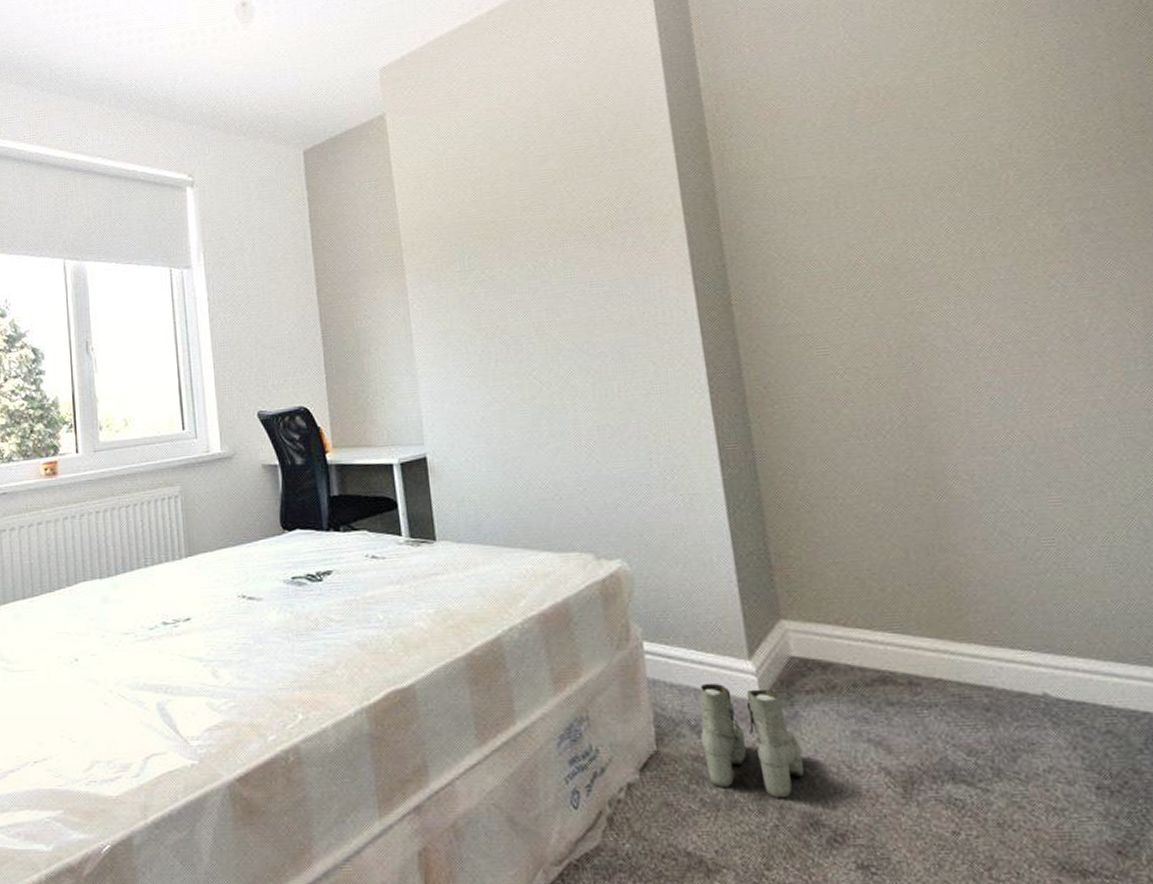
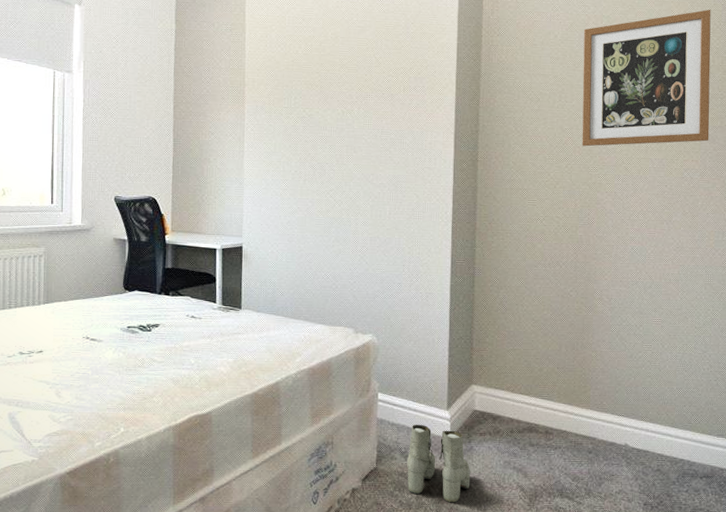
wall art: none [853,51,1081,265] -> present [582,10,711,147]

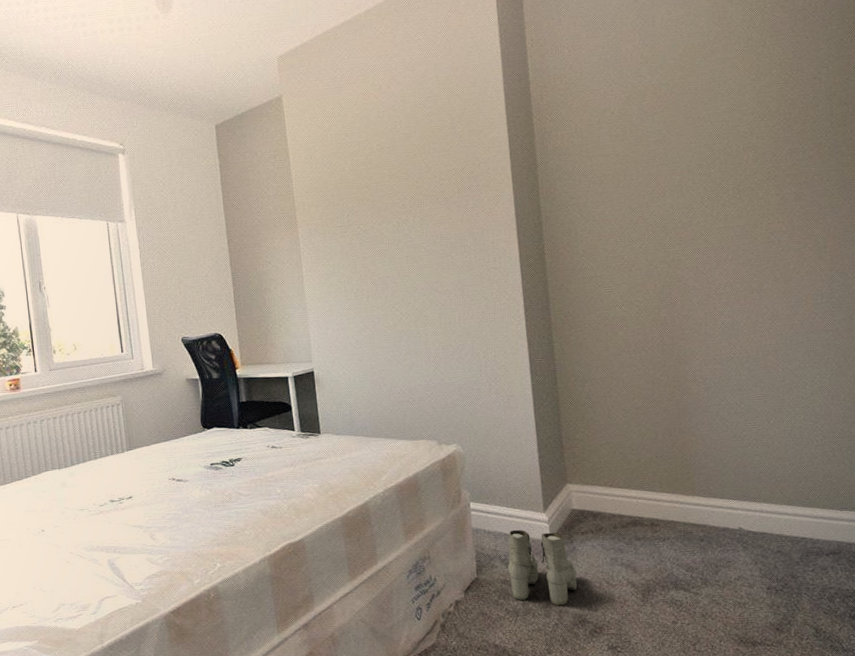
wall art: present [582,10,711,147] -> none [641,59,794,224]

